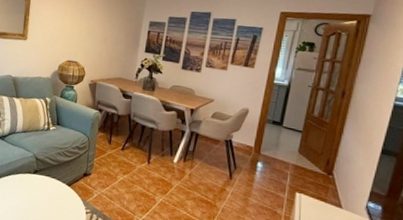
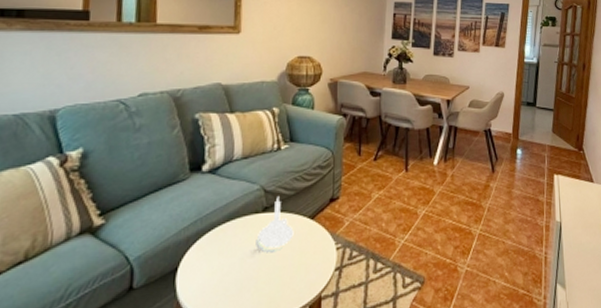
candle holder: none [29,164,55,202] -> present [257,197,294,248]

